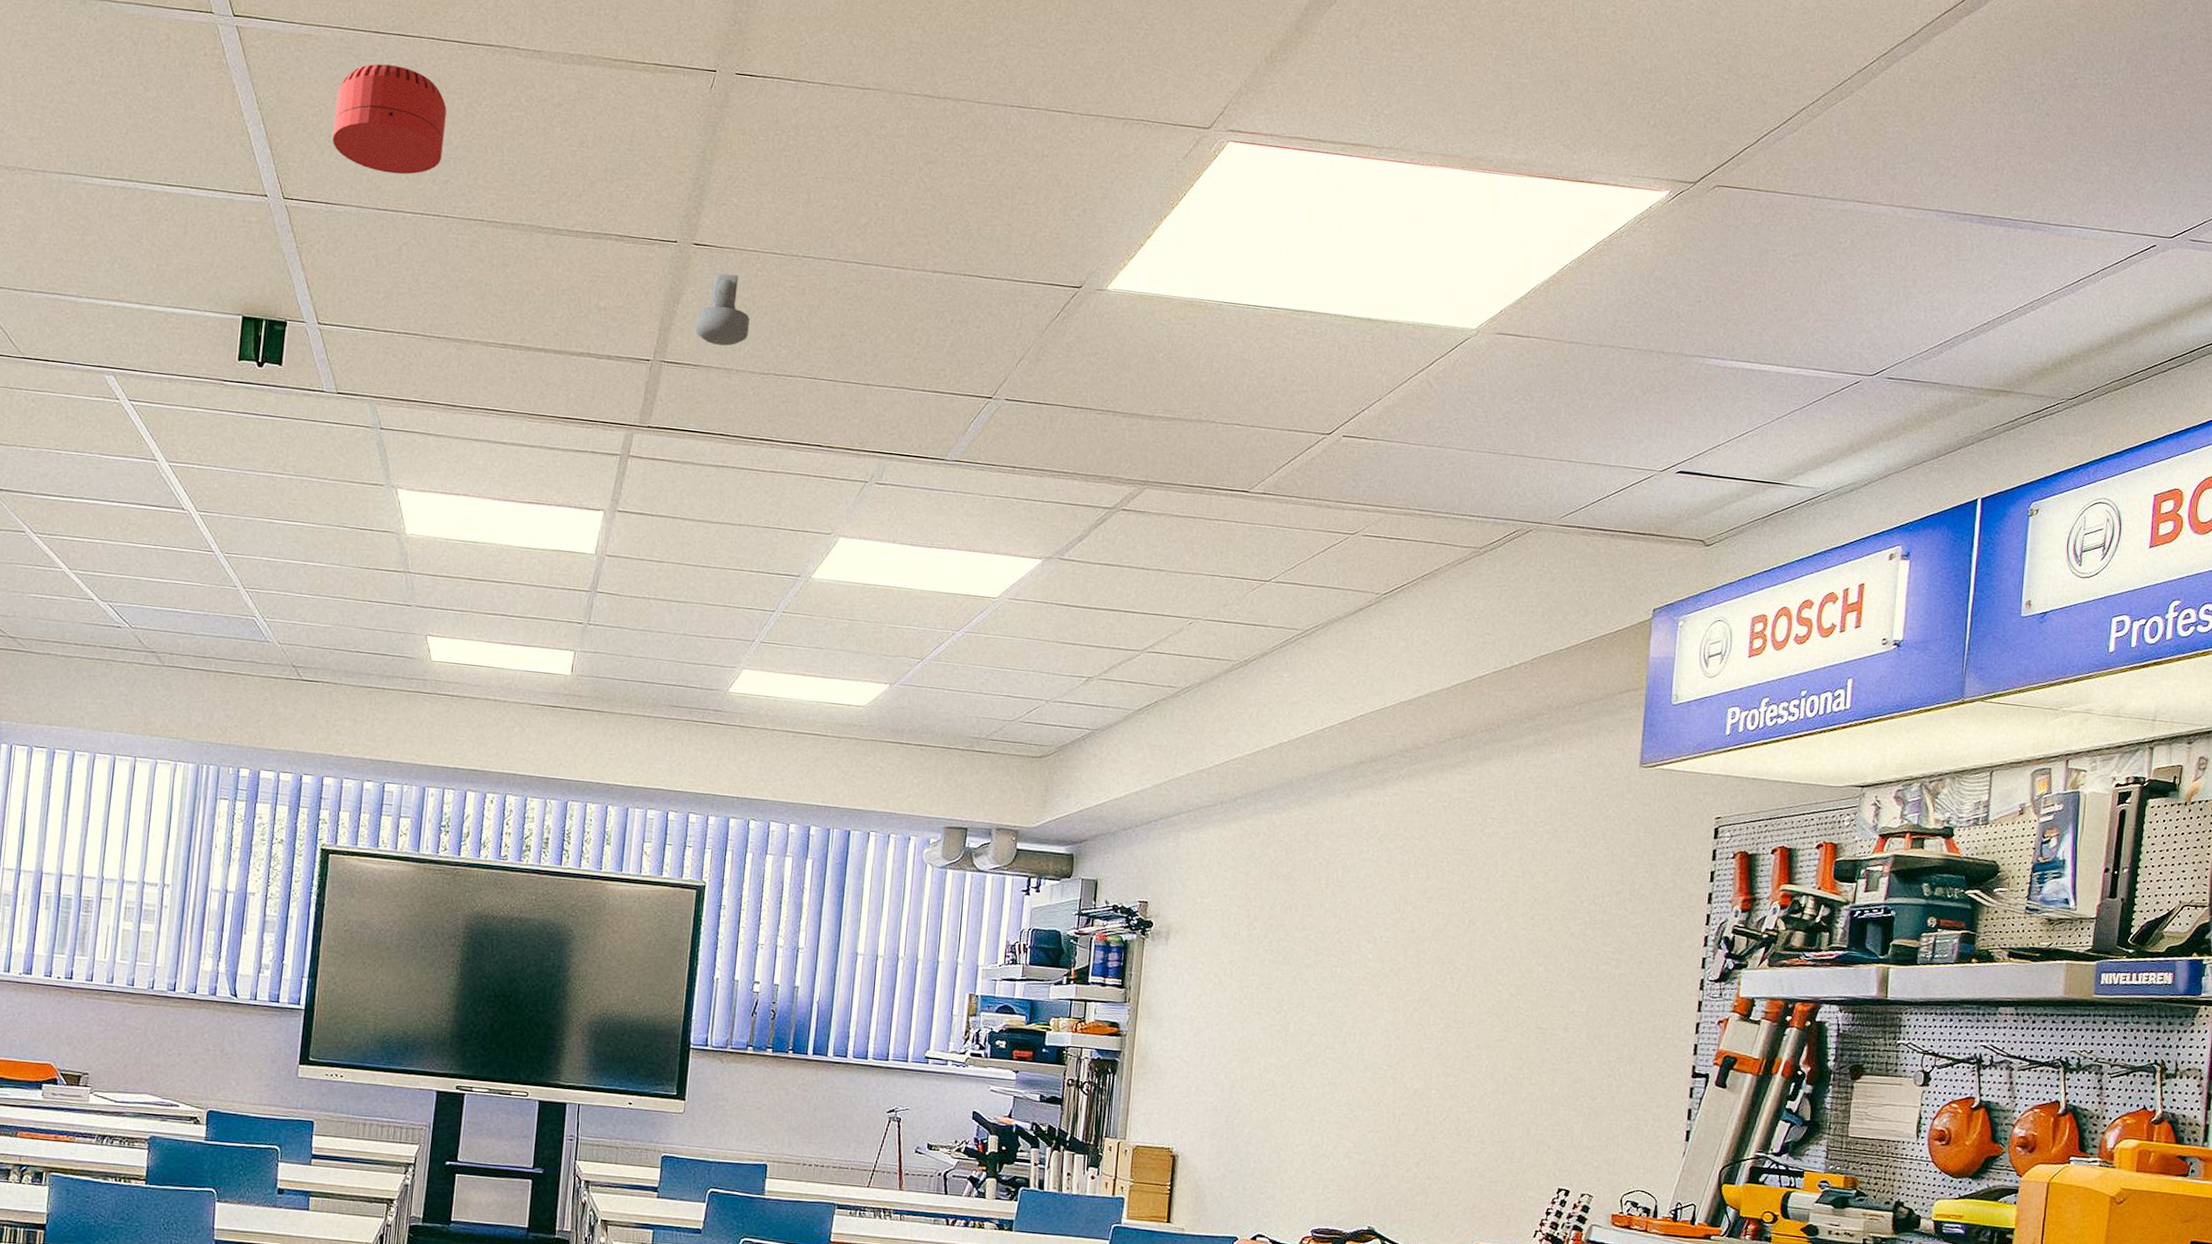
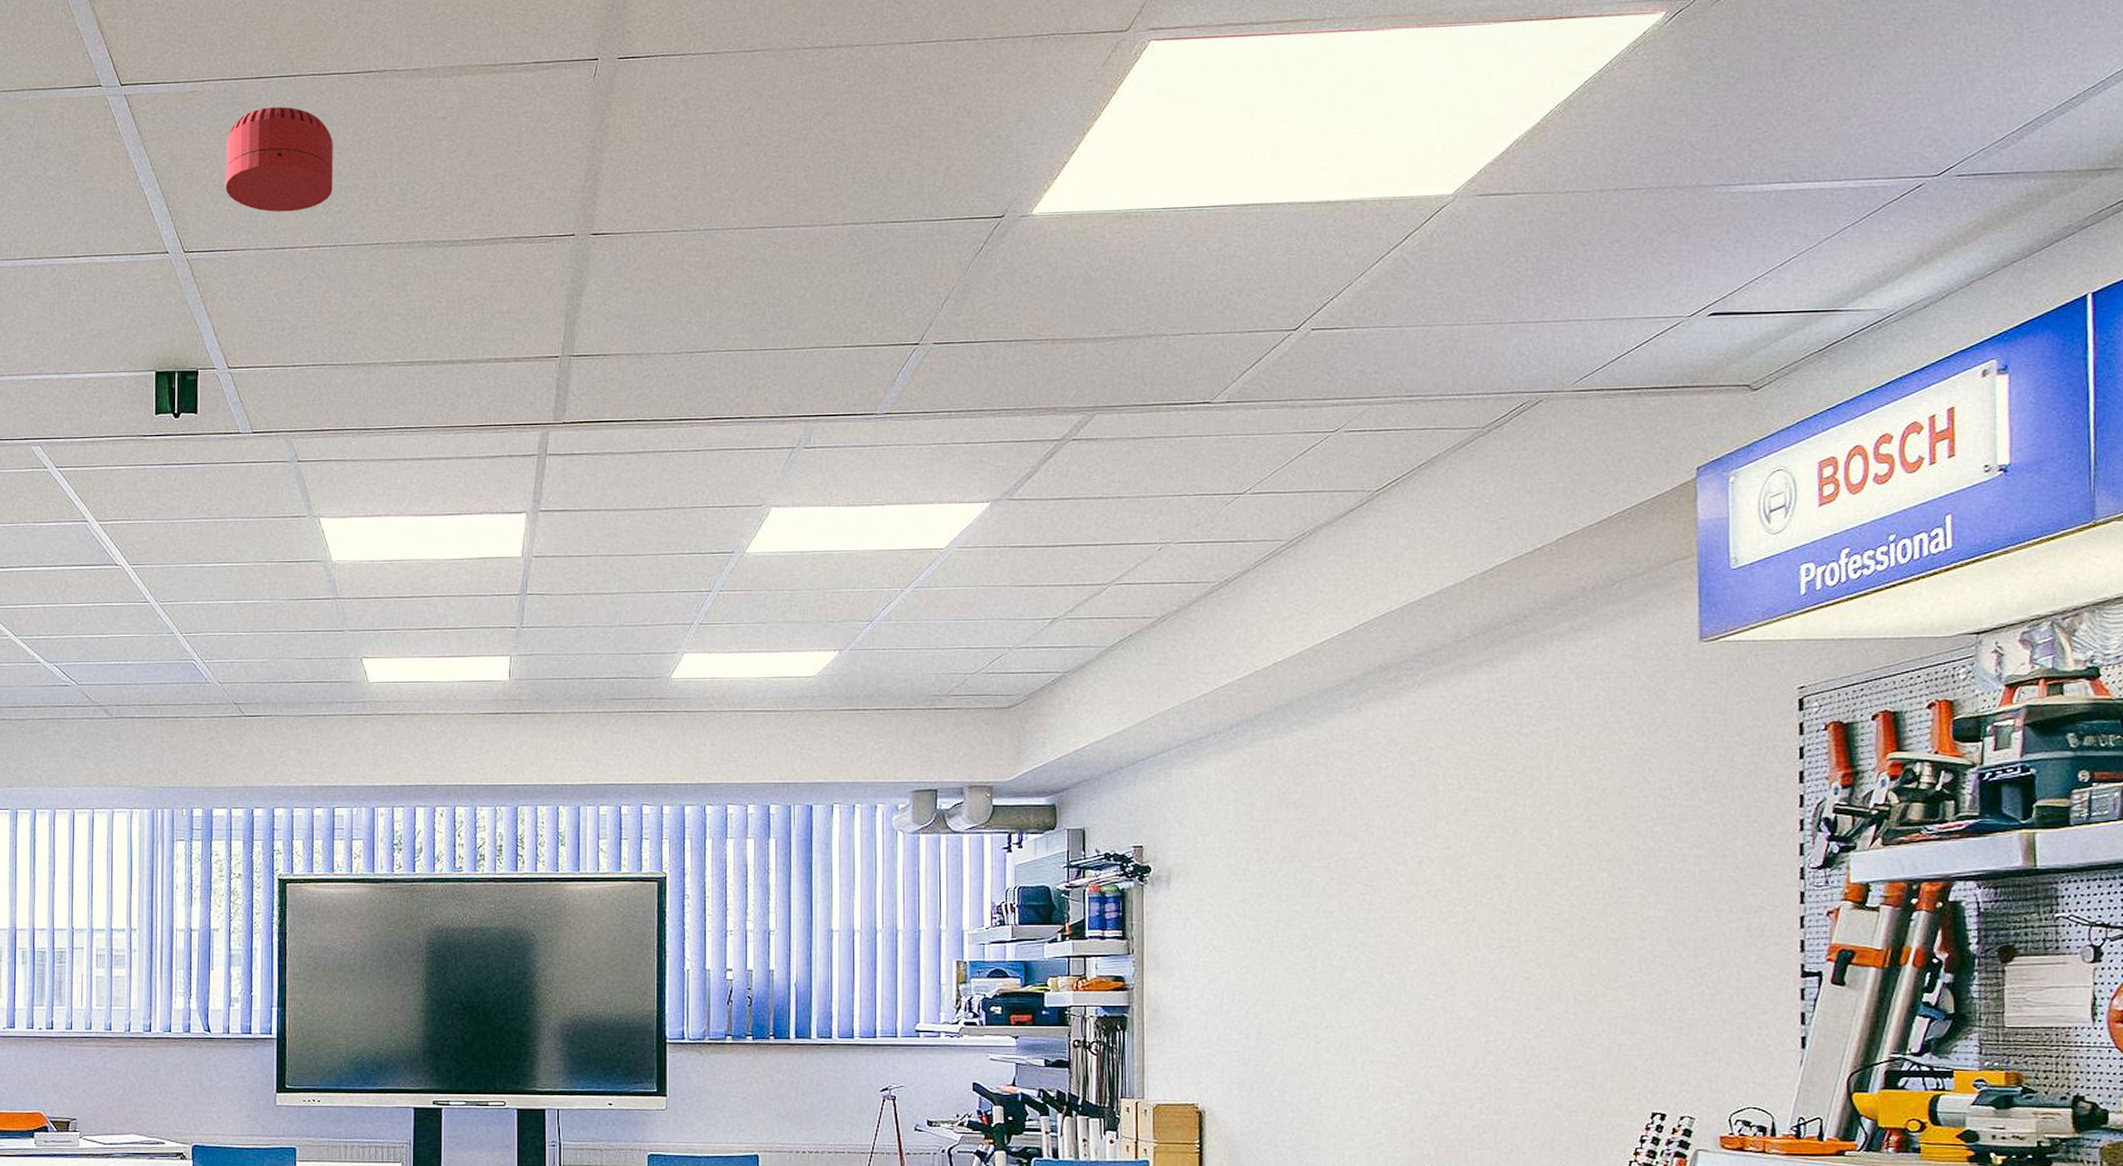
security camera: present [696,274,750,346] -> none [602,258,656,331]

